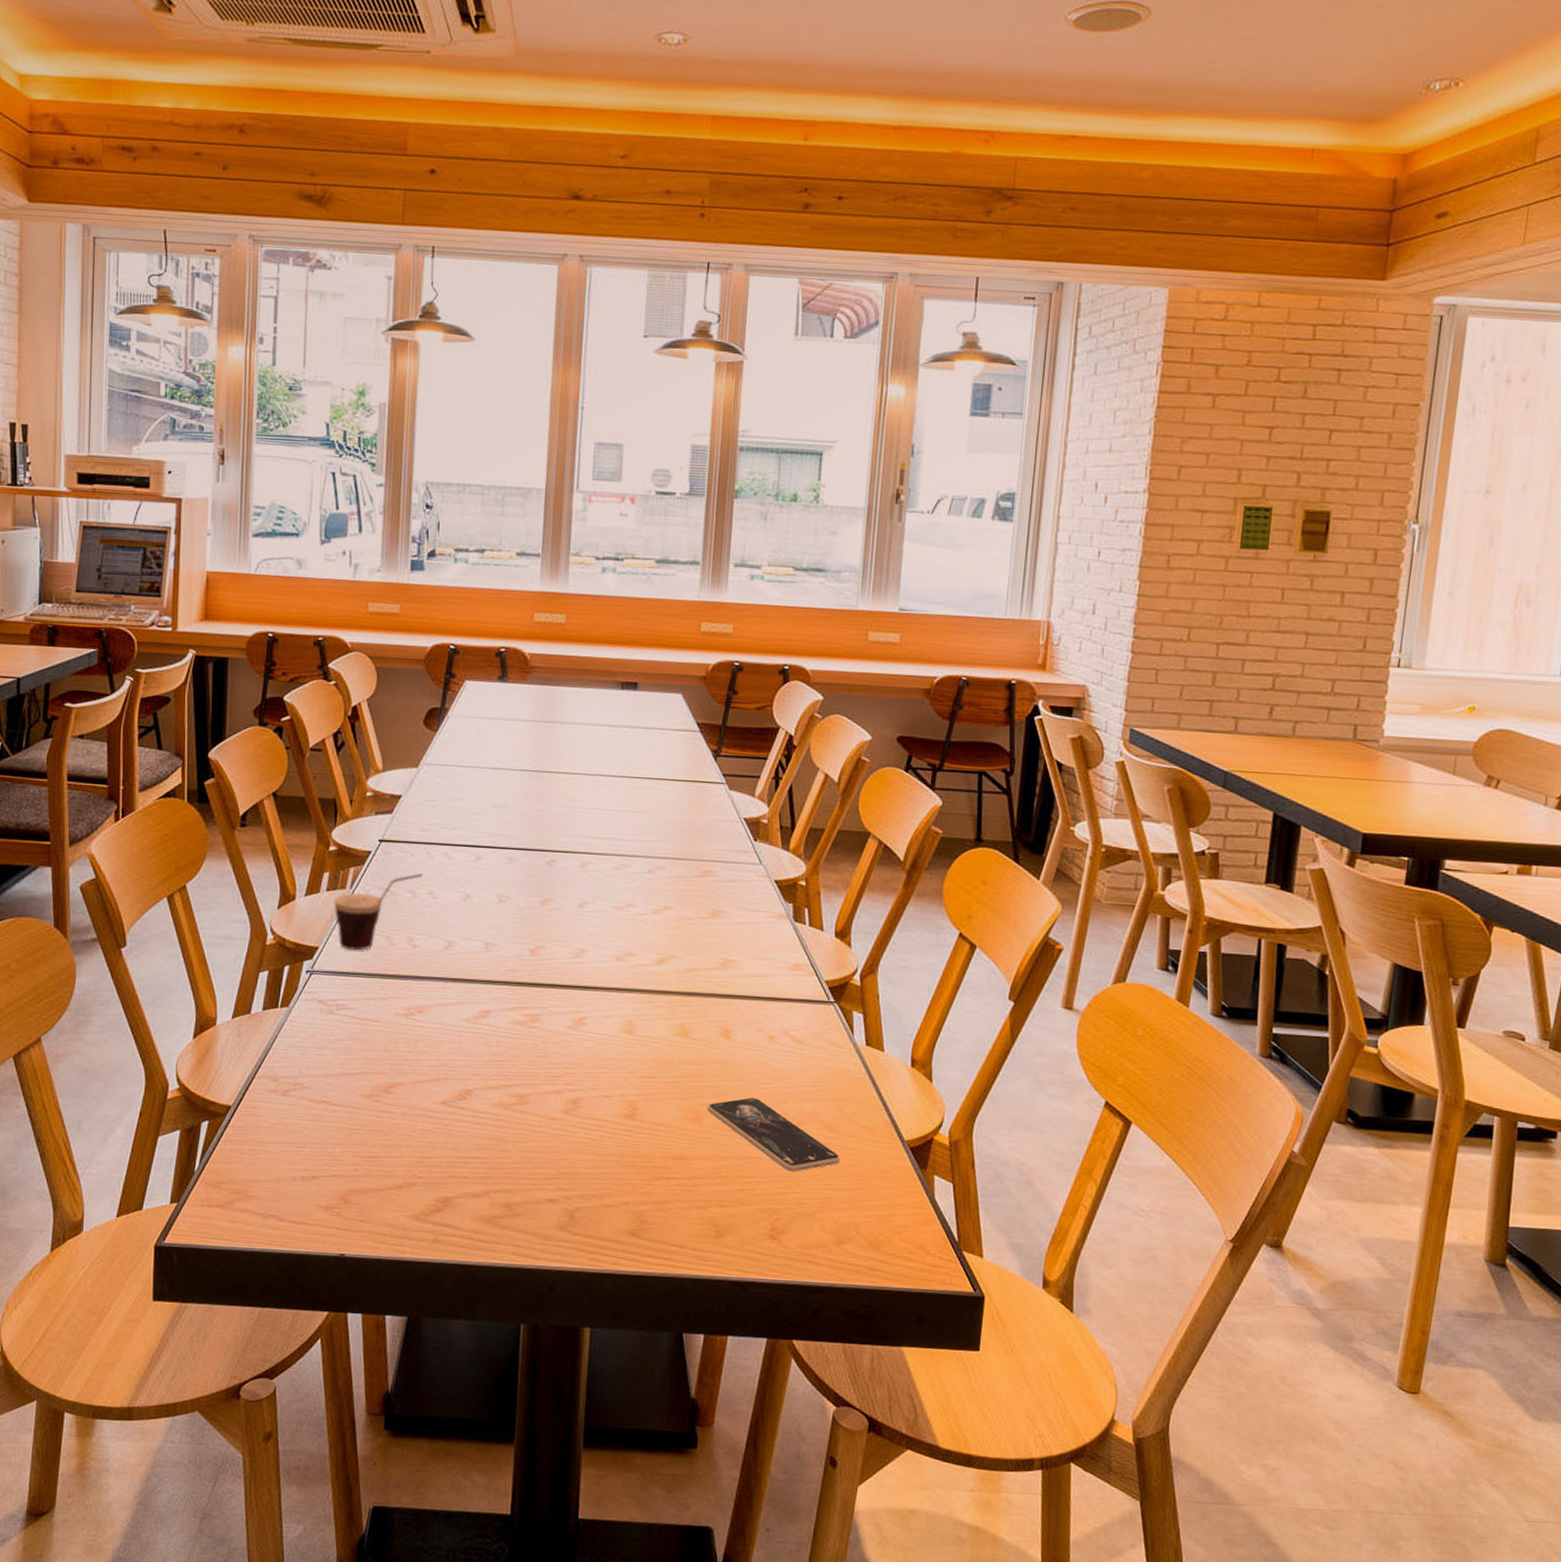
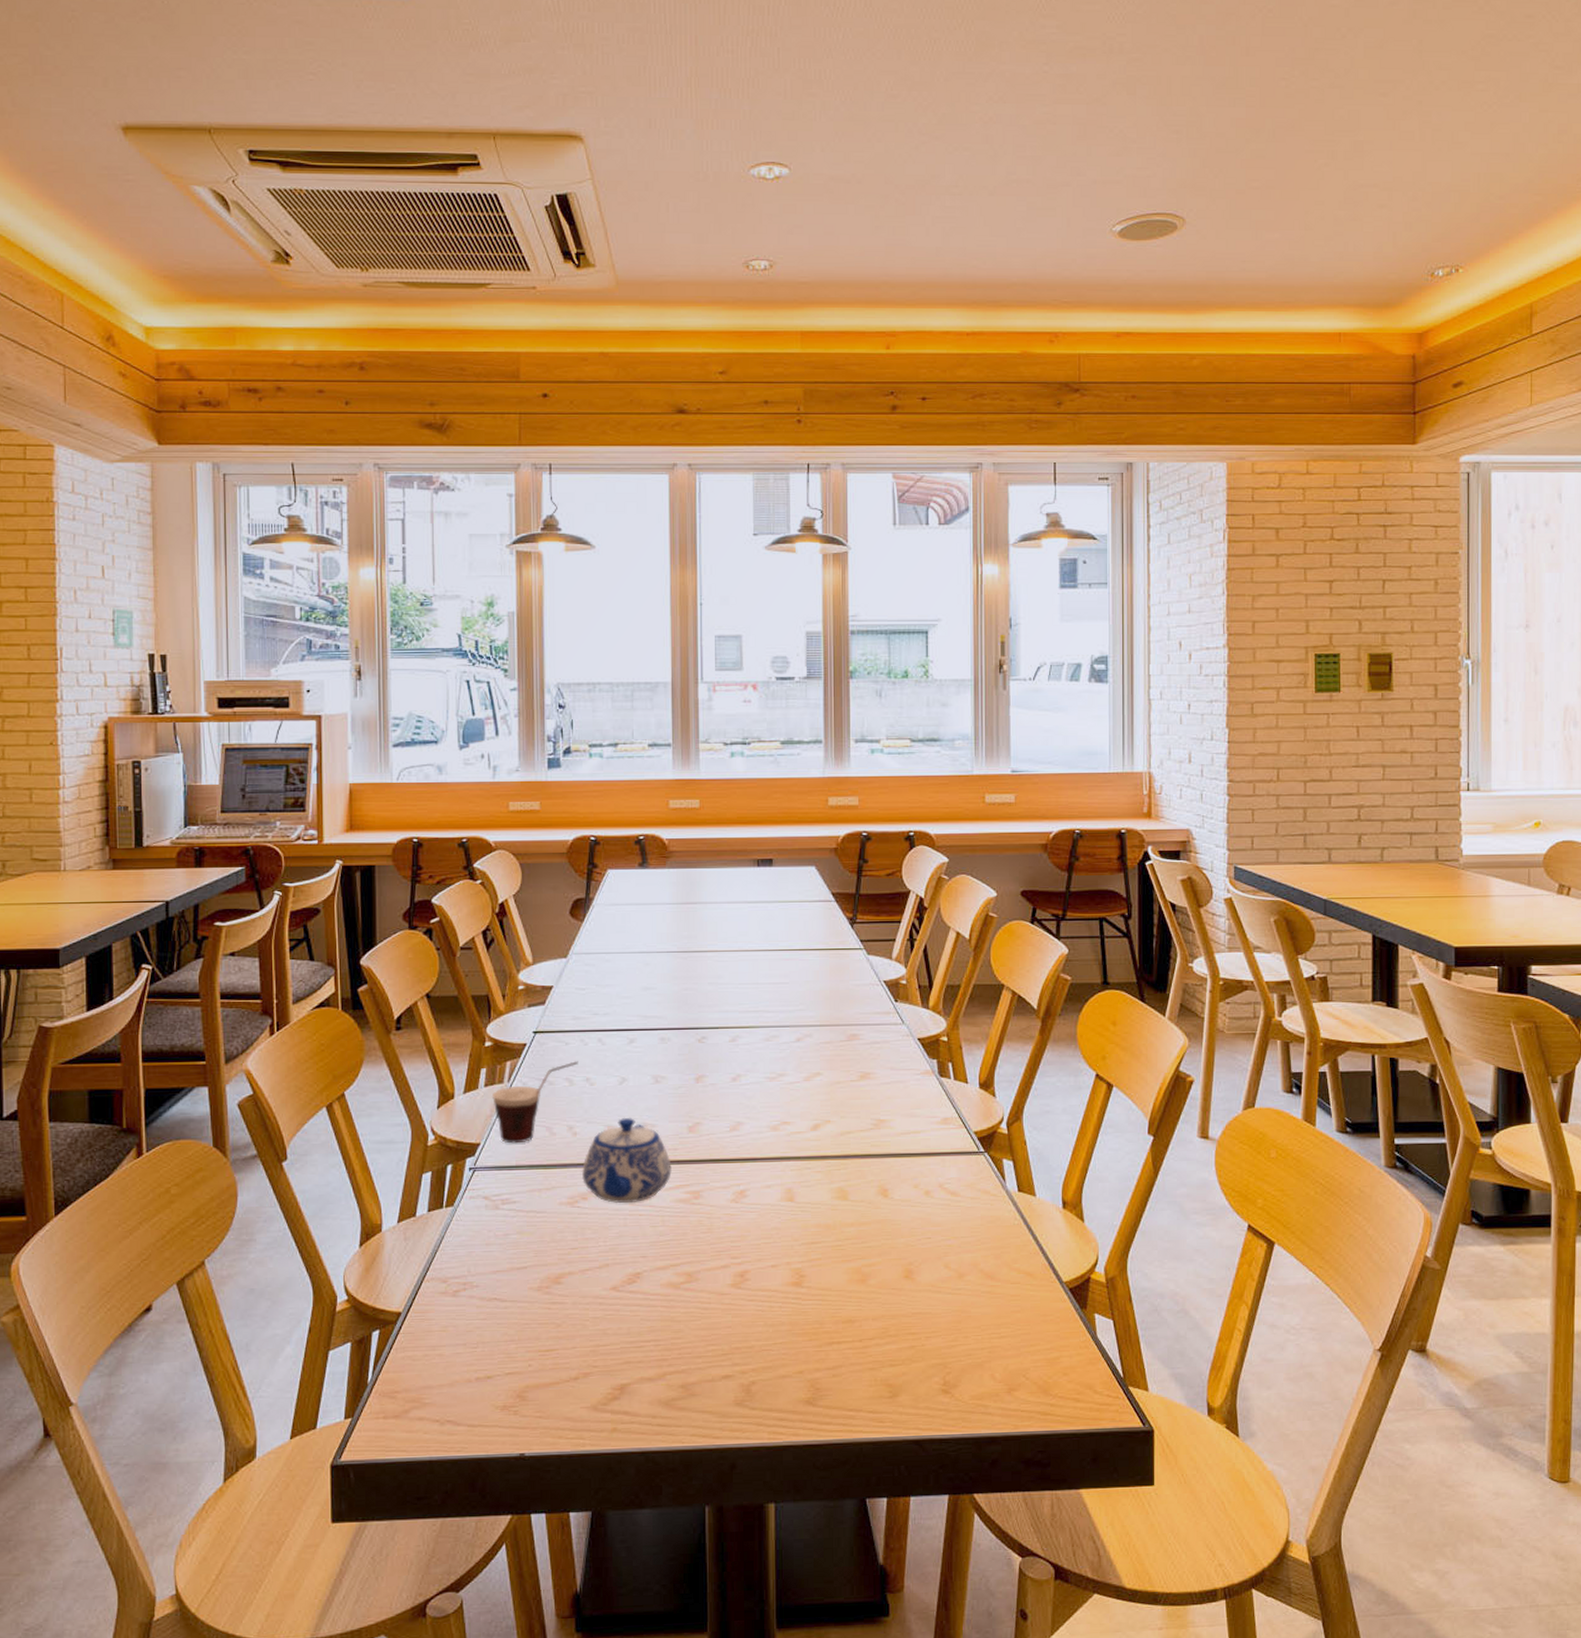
teapot: none [418,934,511,1020] -> present [581,1117,672,1203]
smartphone: present [707,1098,840,1172] -> none [871,1254,1003,1324]

